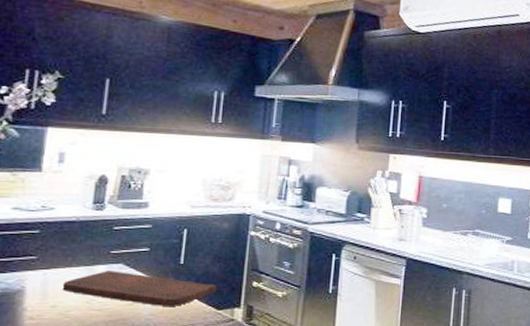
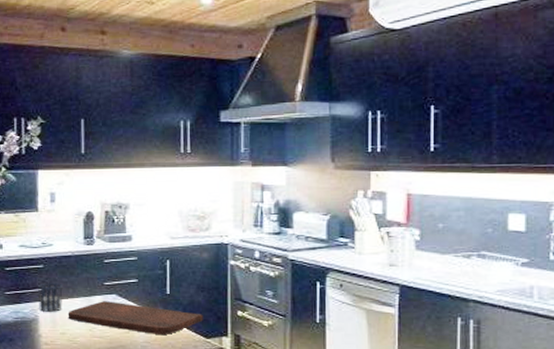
cup: none [27,250,61,282] -> present [38,283,63,312]

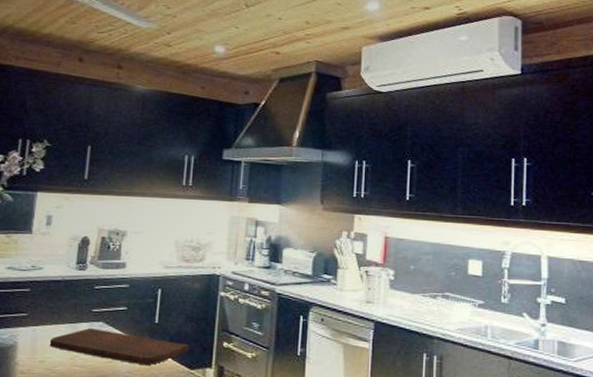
cup: present [38,283,63,312] -> none [19,307,48,339]

